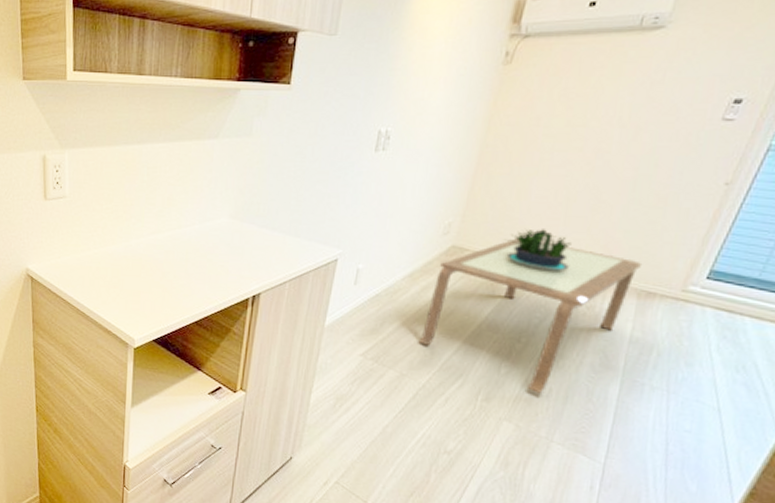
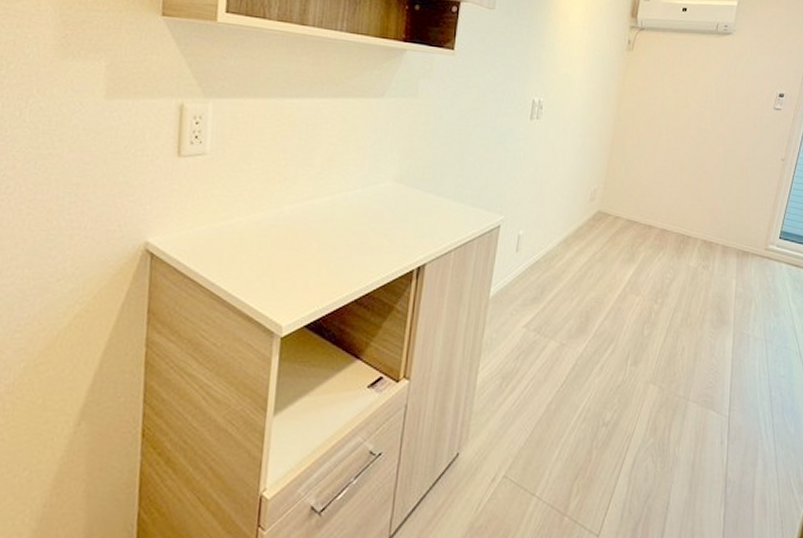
coffee table: present [418,238,643,393] -> none [575,204,737,352]
potted plant: present [504,229,571,271] -> none [638,196,687,234]

